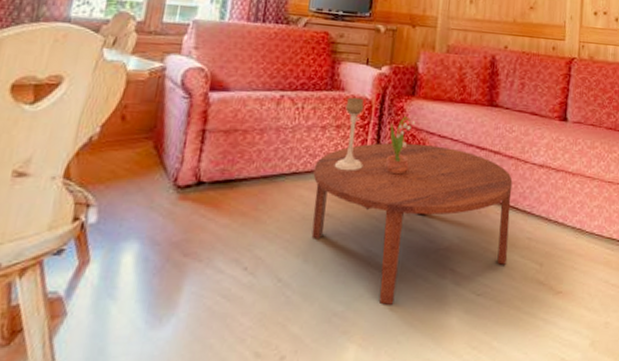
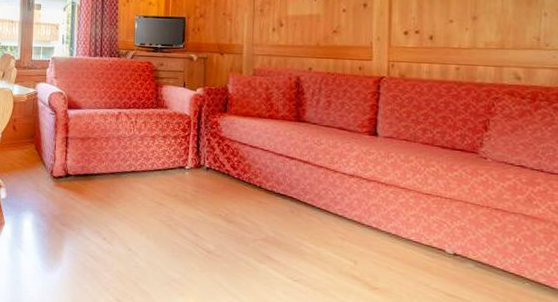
coffee table: present [311,143,513,305] -> none [148,150,323,279]
candle holder: present [334,97,364,172] -> none [163,114,187,172]
potted flower: present [384,115,416,175] -> none [205,129,229,177]

